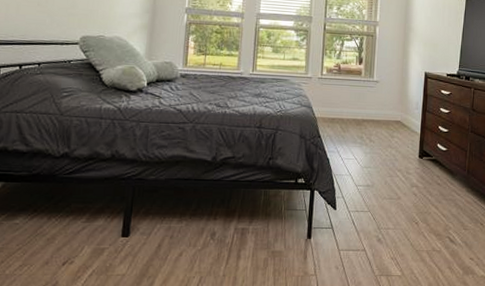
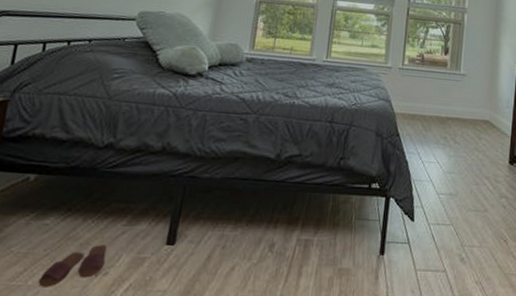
slippers: none [15,239,71,275] -> present [39,245,107,287]

